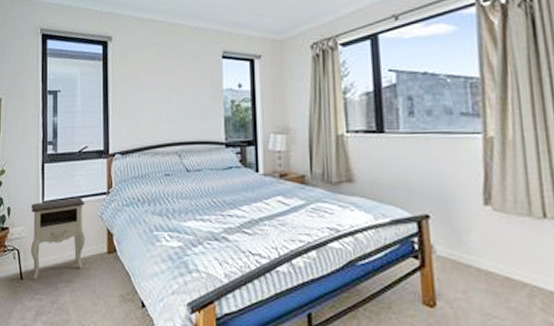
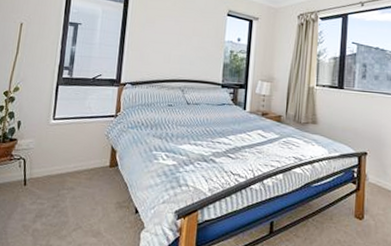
nightstand: present [30,197,86,279] -> none [37,117,93,186]

